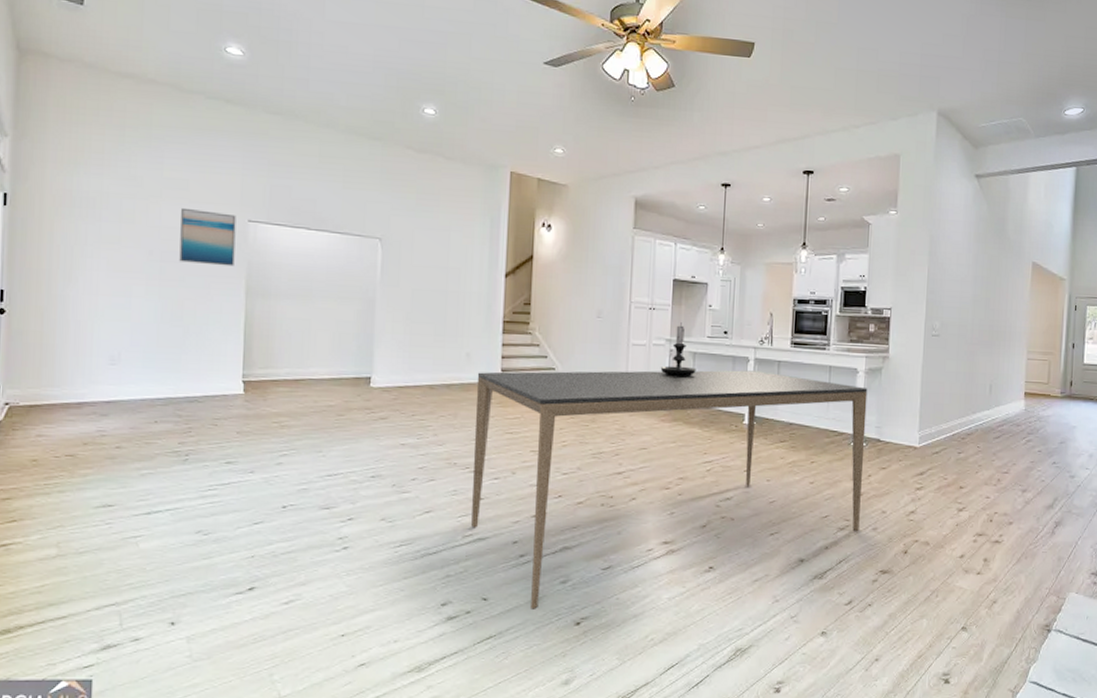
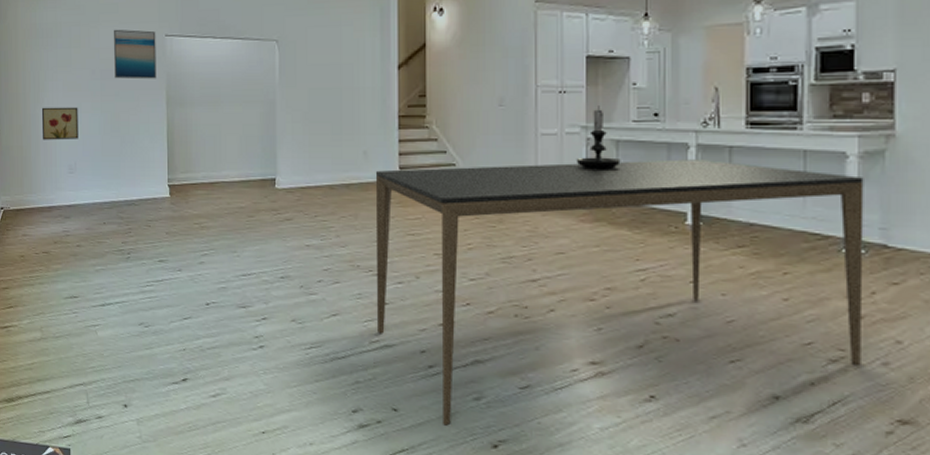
wall art: none [73,287,127,327] -> present [41,107,79,140]

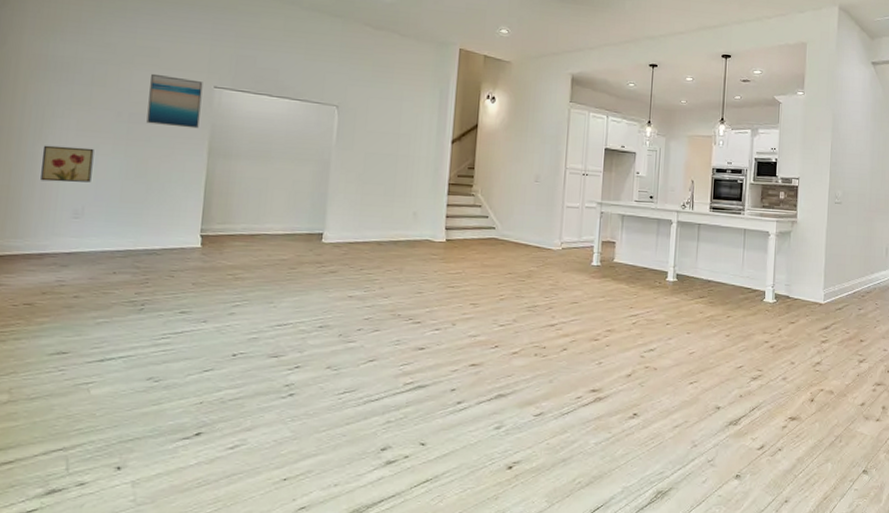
dining table: present [375,159,864,426] -> none [412,230,778,454]
candle holder: present [576,106,621,169] -> none [591,187,625,237]

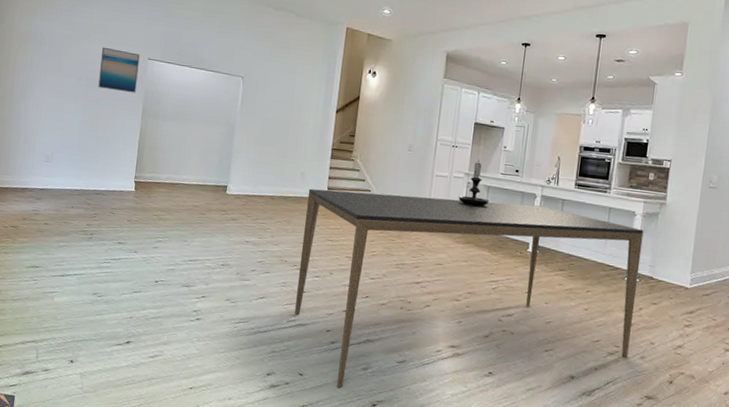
wall art: present [41,145,94,183] -> none [24,103,61,134]
dining table: none [412,230,778,454] -> present [295,188,644,388]
candle holder: none [591,187,625,237] -> present [458,160,489,206]

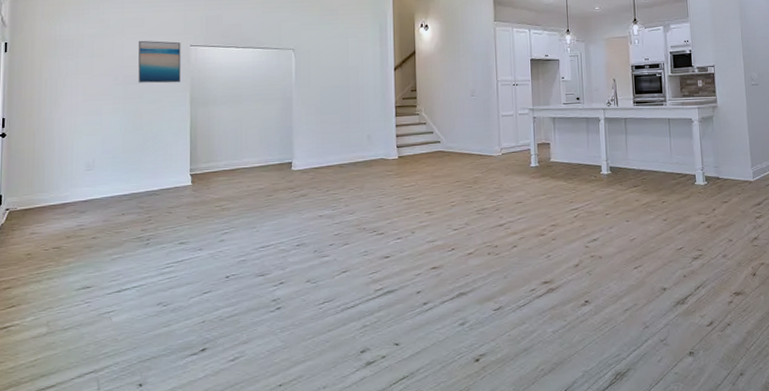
dining table: present [295,188,644,388] -> none [377,128,711,350]
candle holder: present [458,160,489,206] -> none [526,94,557,139]

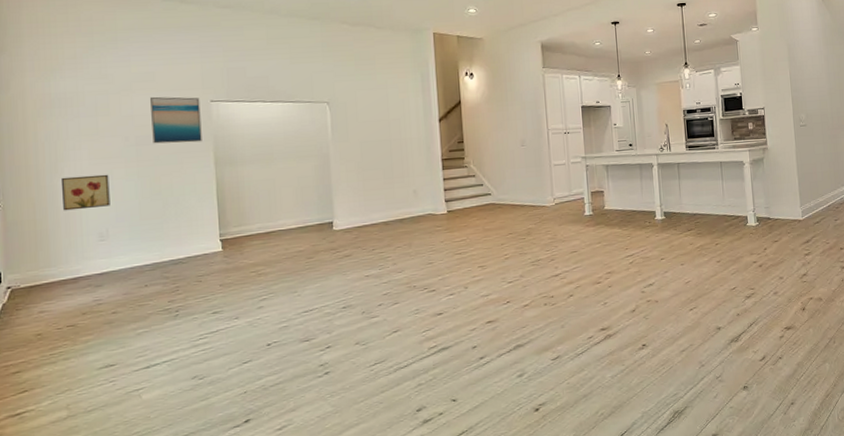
wall art: none [58,109,99,142] -> present [60,174,110,211]

